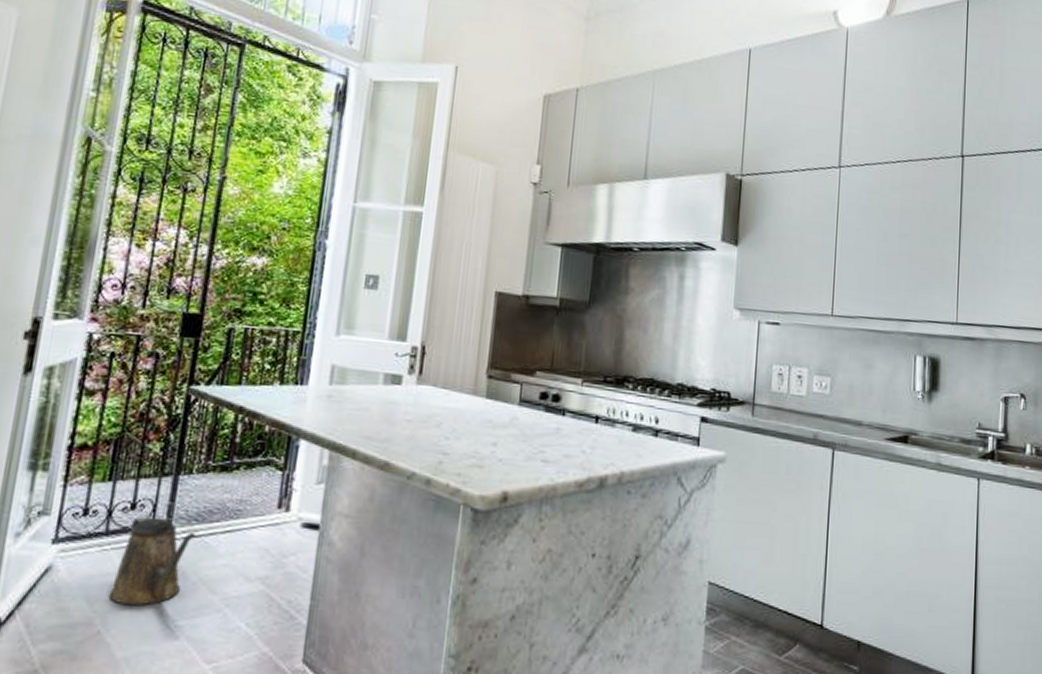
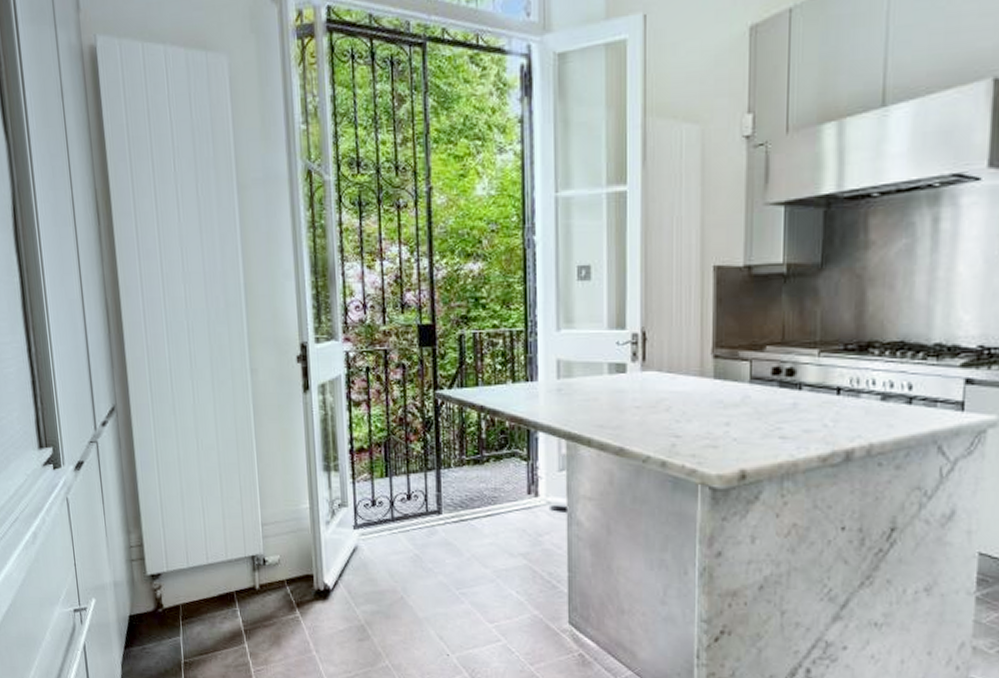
watering can: present [108,515,195,606] -> none [404,504,462,577]

